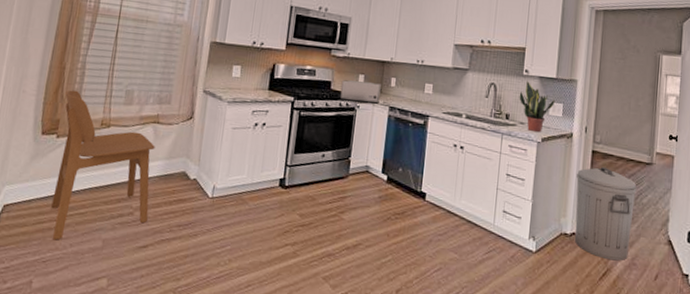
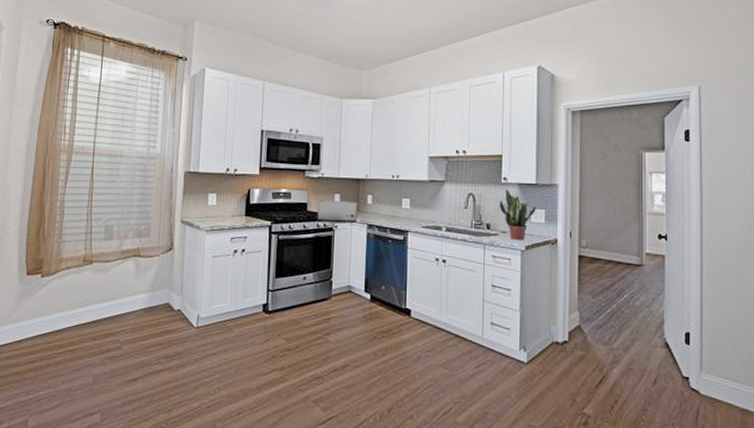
dining chair: present [51,90,155,240] -> none [41,229,138,379]
trash can: present [574,166,637,261] -> none [564,271,628,367]

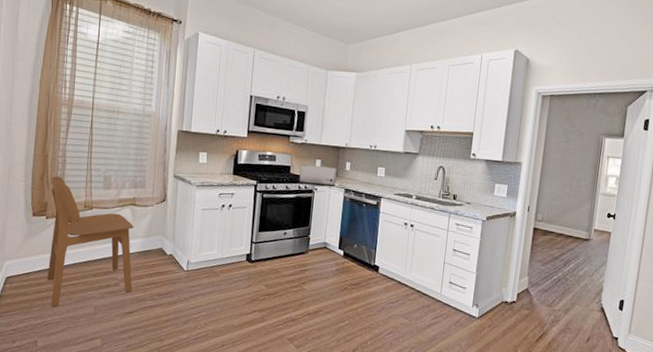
dining chair: none [41,229,138,379] -> present [47,176,134,307]
potted plant: present [499,189,536,241] -> none [466,164,500,212]

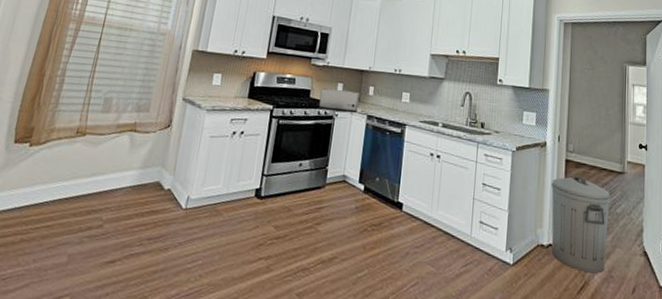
dining chair: present [47,176,134,307] -> none [15,97,131,256]
trash can: none [514,242,574,326] -> present [551,175,610,274]

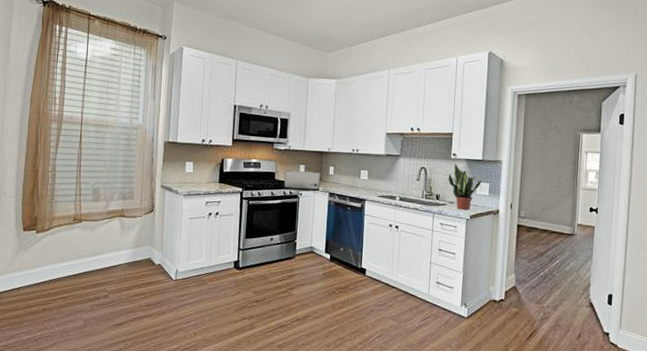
potted plant: none [493,90,528,142] -> present [448,164,481,211]
trash can: present [551,175,610,274] -> none [502,239,560,323]

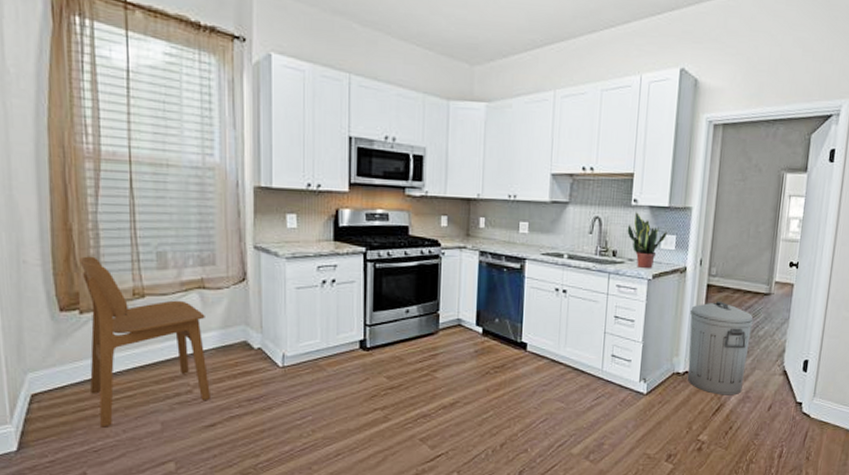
dining chair: none [37,190,123,321] -> present [79,256,210,428]
toaster: present [283,170,323,192] -> none [420,223,471,250]
trash can: none [502,239,560,323] -> present [687,300,754,395]

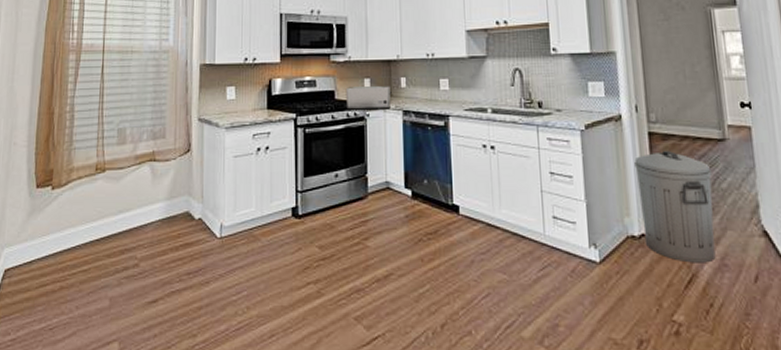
dining chair: present [79,256,210,428] -> none [53,136,154,304]
toaster: none [420,223,471,250] -> present [345,86,393,111]
potted plant: present [627,212,667,269] -> none [550,61,593,119]

